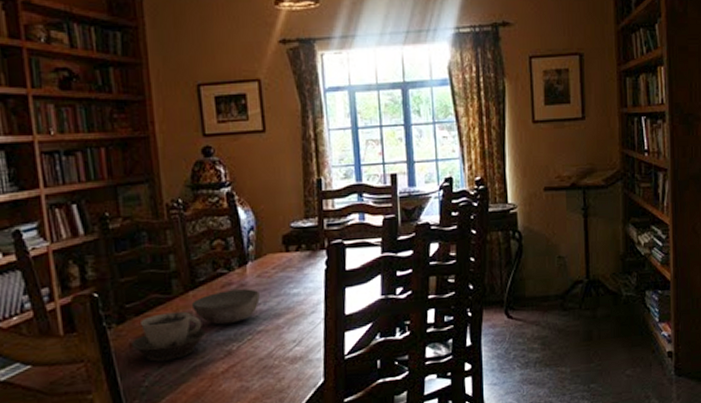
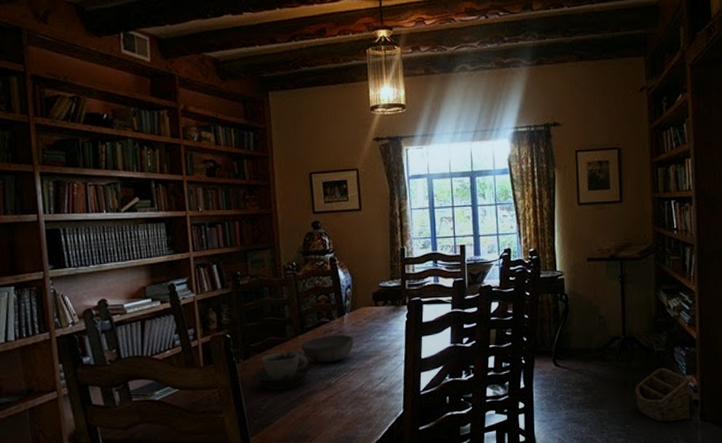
basket: none [601,315,664,379] -> present [635,367,691,422]

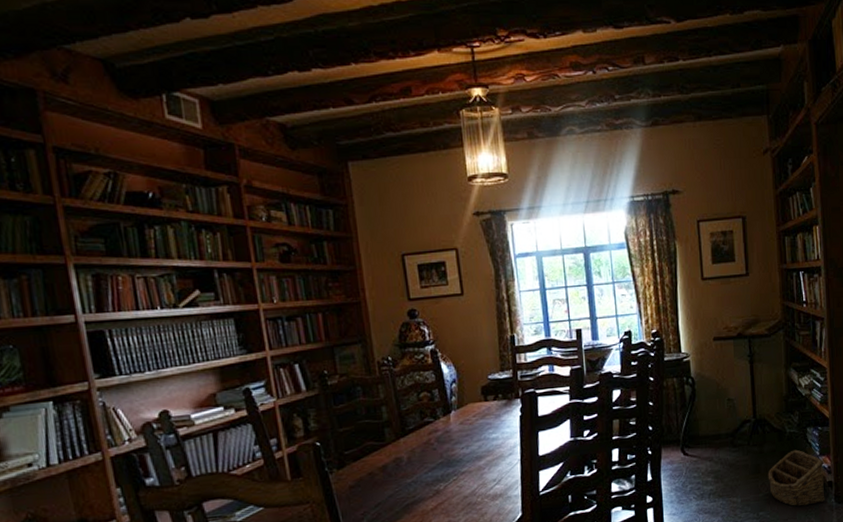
cup: present [253,351,311,390] -> none [350,456,416,502]
bowl: present [301,335,354,363] -> none [403,435,463,468]

